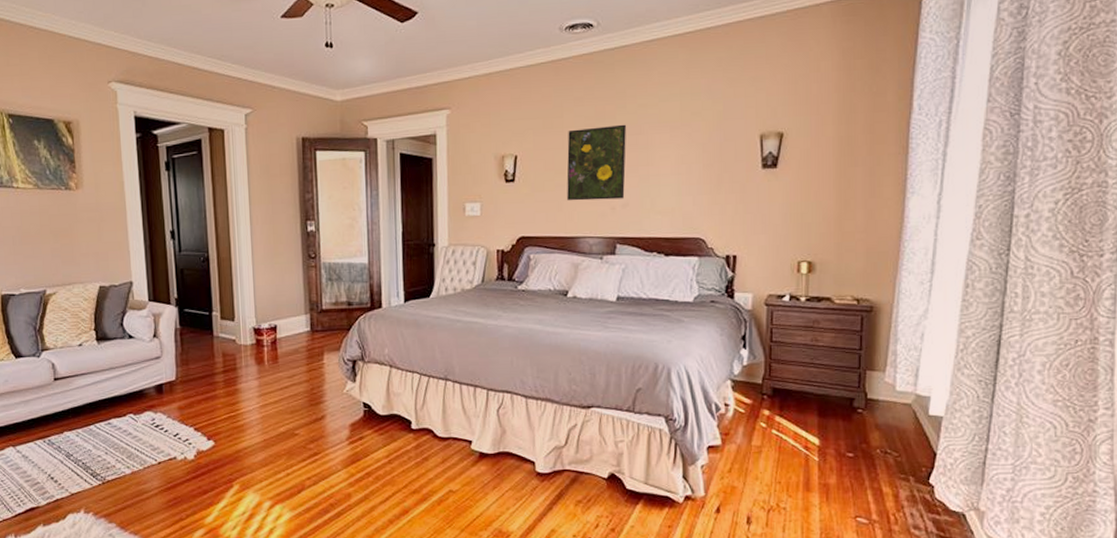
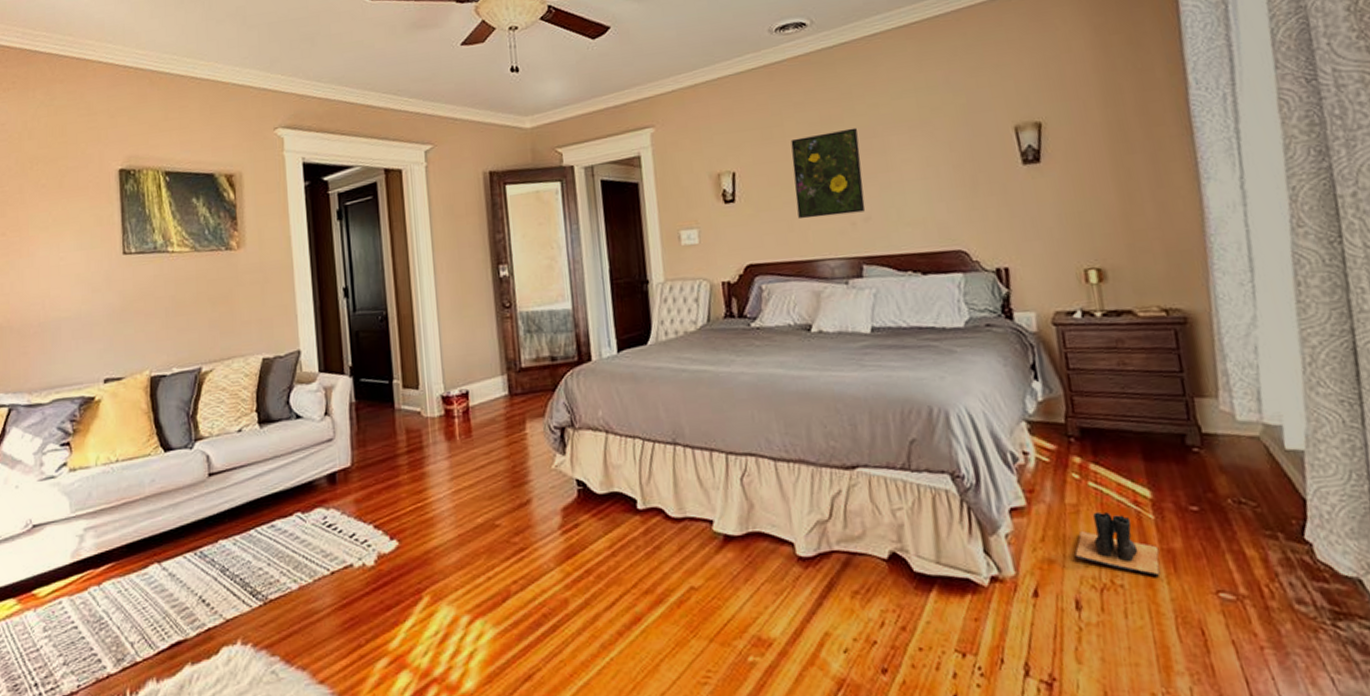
boots: none [753,453,818,503] -> present [1074,511,1161,576]

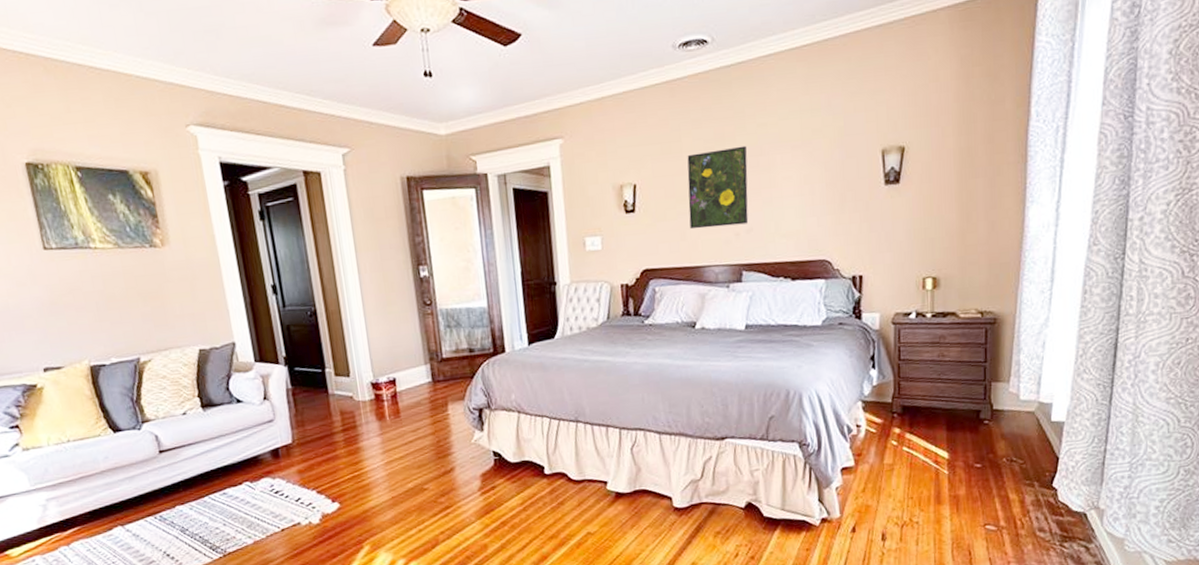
boots: present [1074,511,1161,576] -> none [886,469,948,515]

